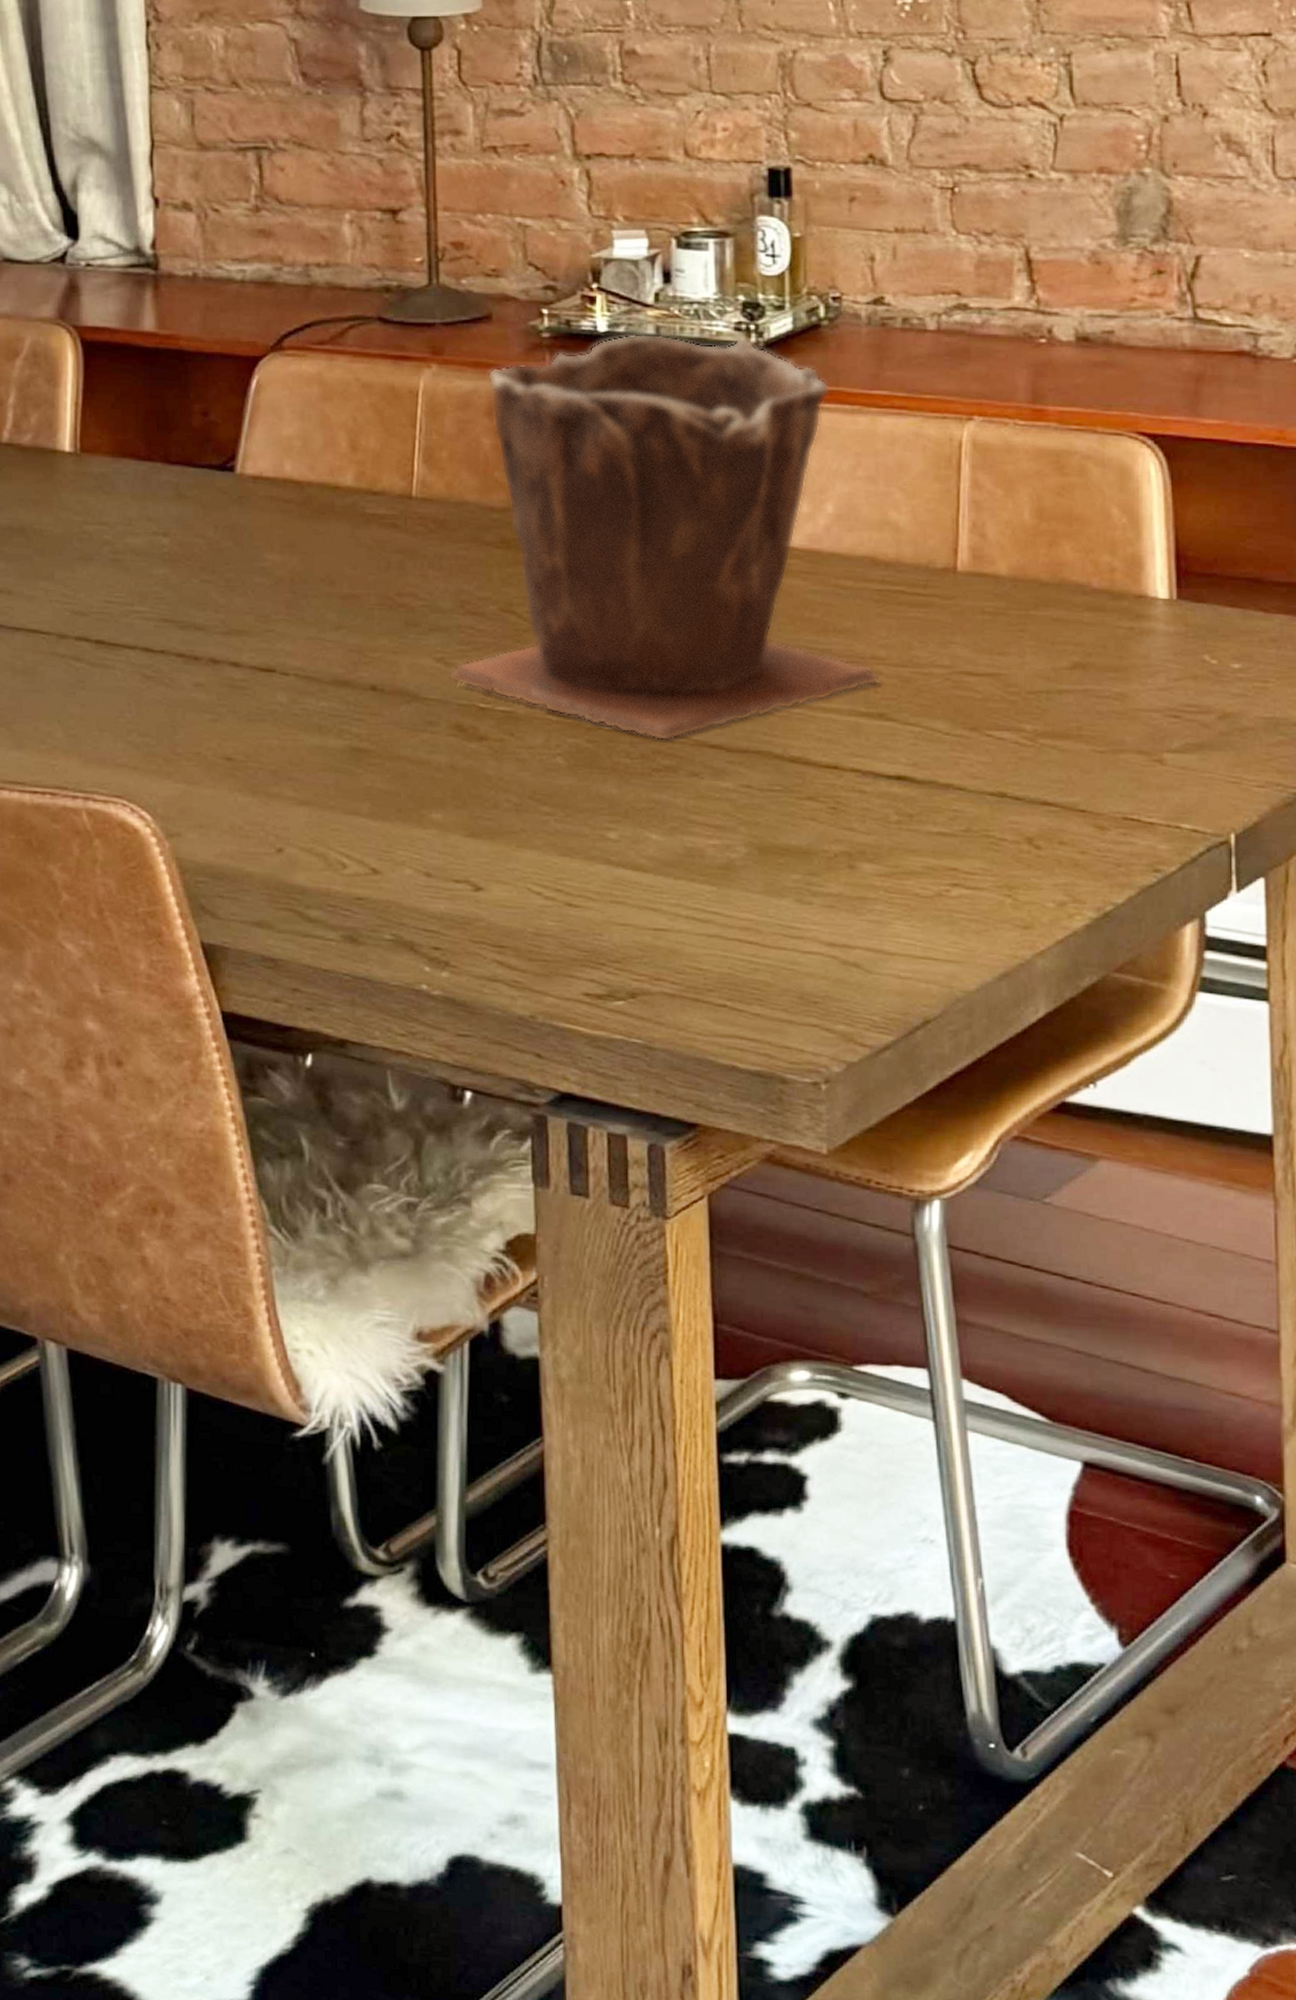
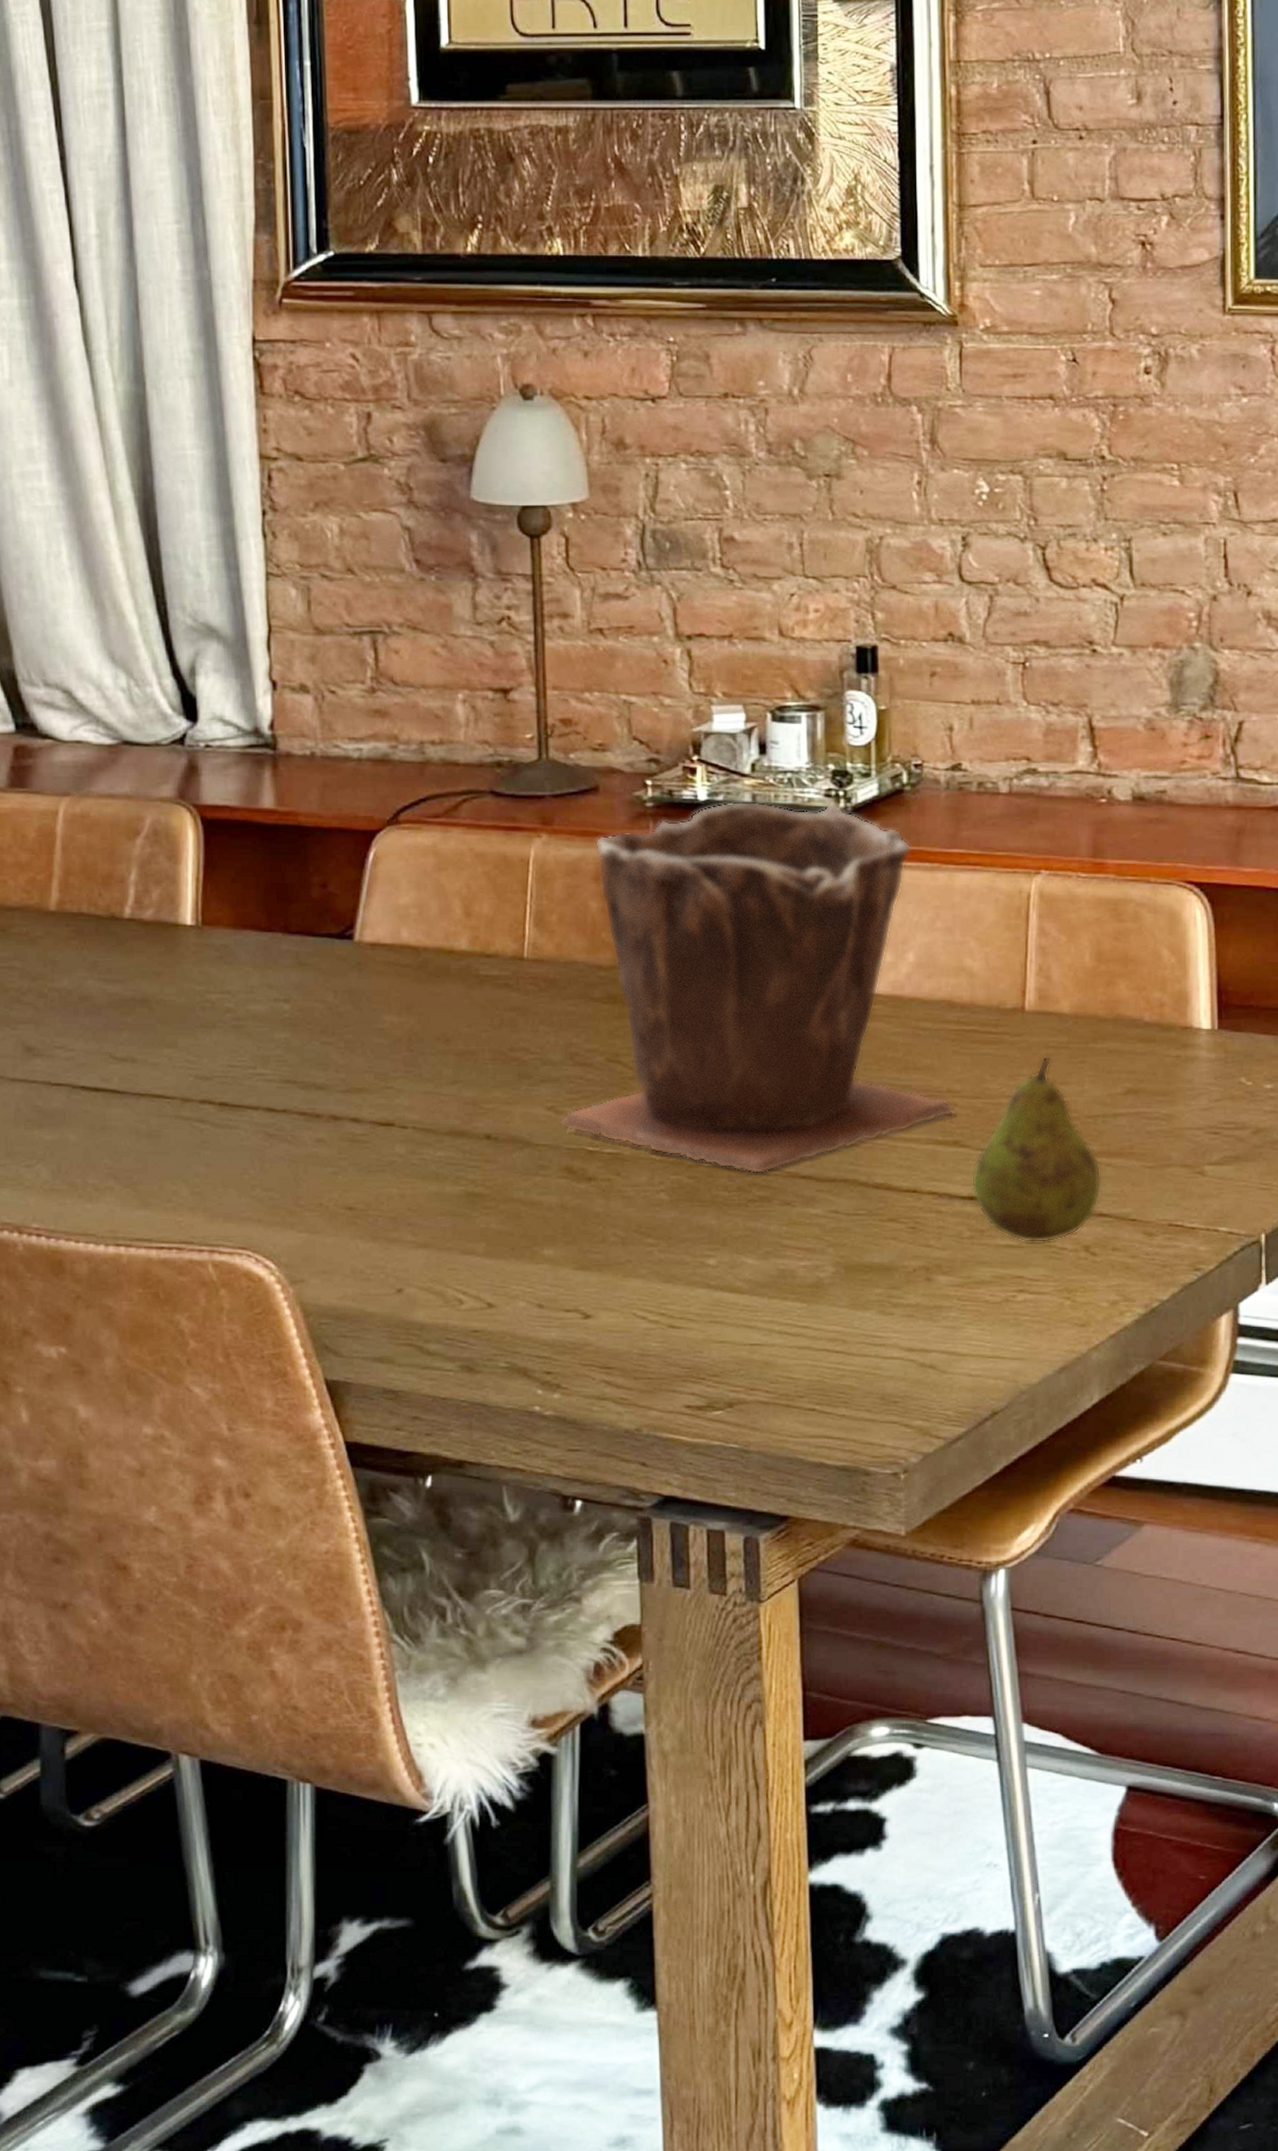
fruit: none [898,622,1046,833] -> present [971,1055,1101,1243]

